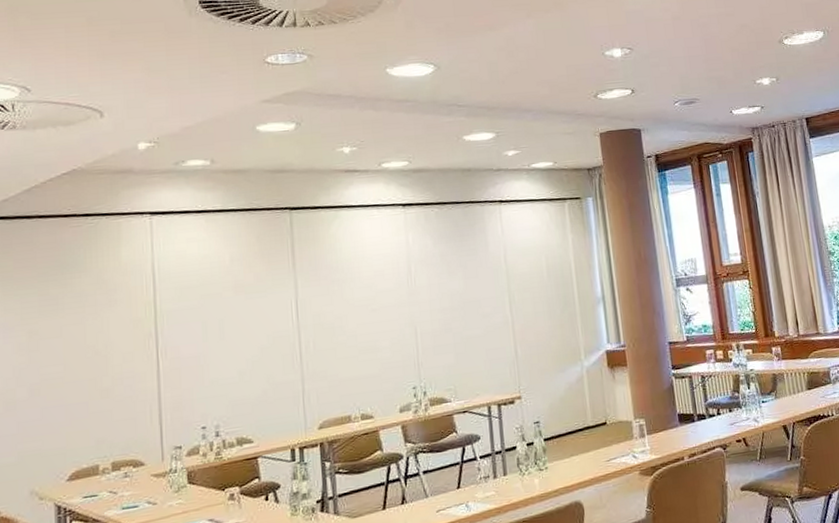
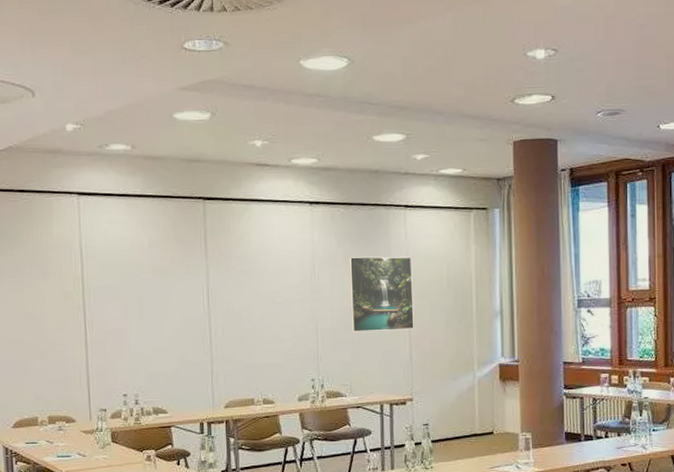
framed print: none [446,251,517,334] -> present [349,256,414,333]

